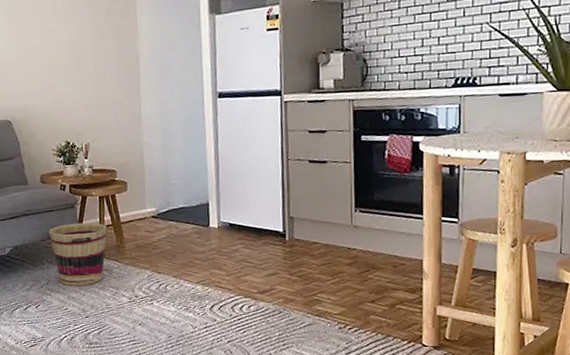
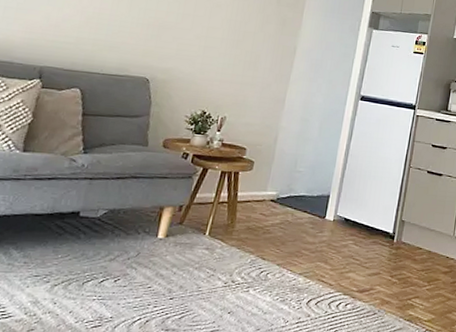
basket: present [48,222,107,287] -> none [151,194,221,264]

